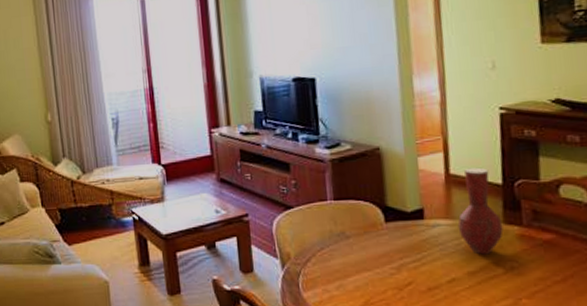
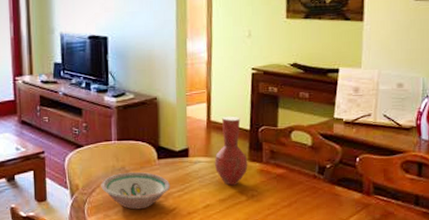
bowl: none [317,237,404,284] -> present [101,171,171,210]

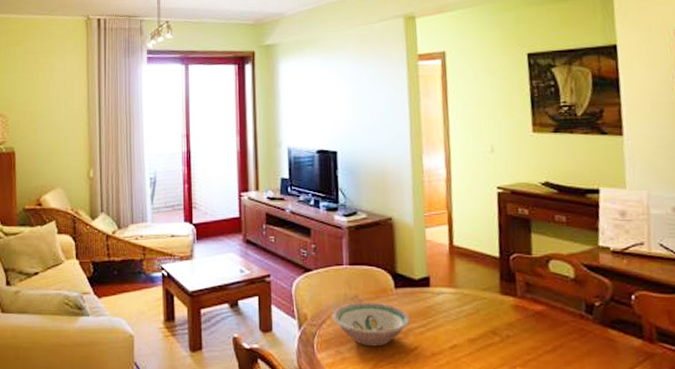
vase: present [214,116,248,186] -> none [459,240,500,323]

